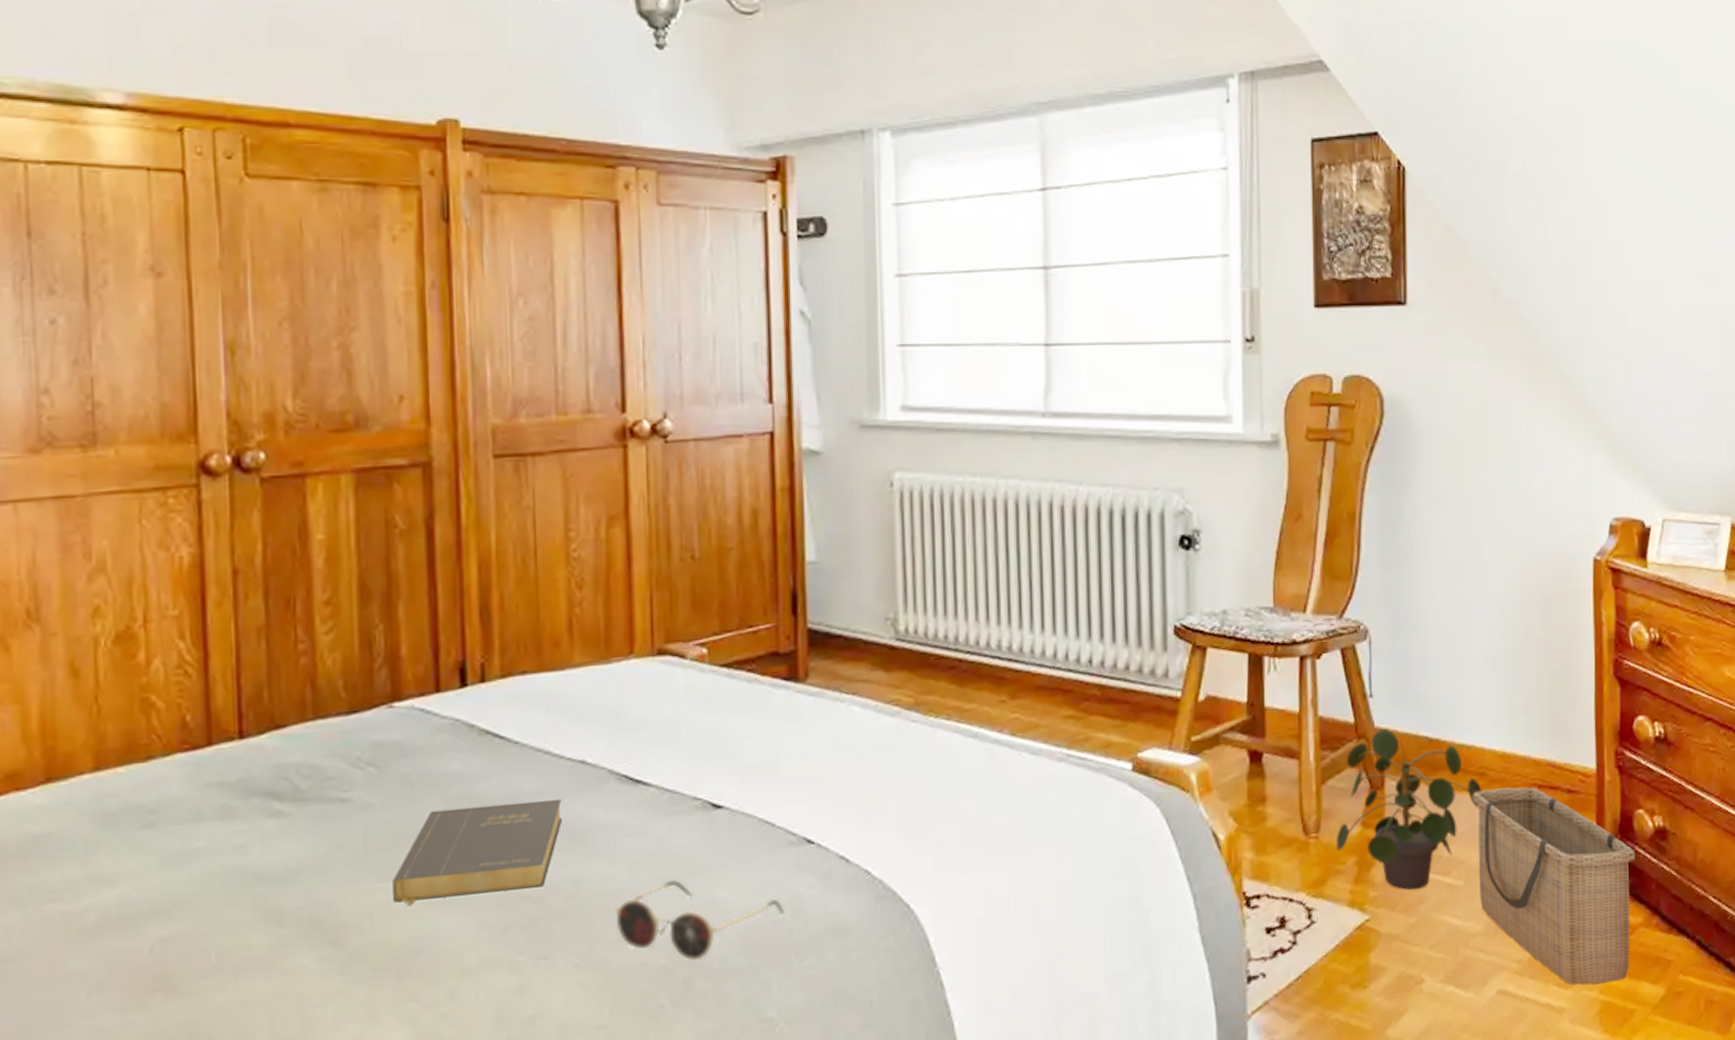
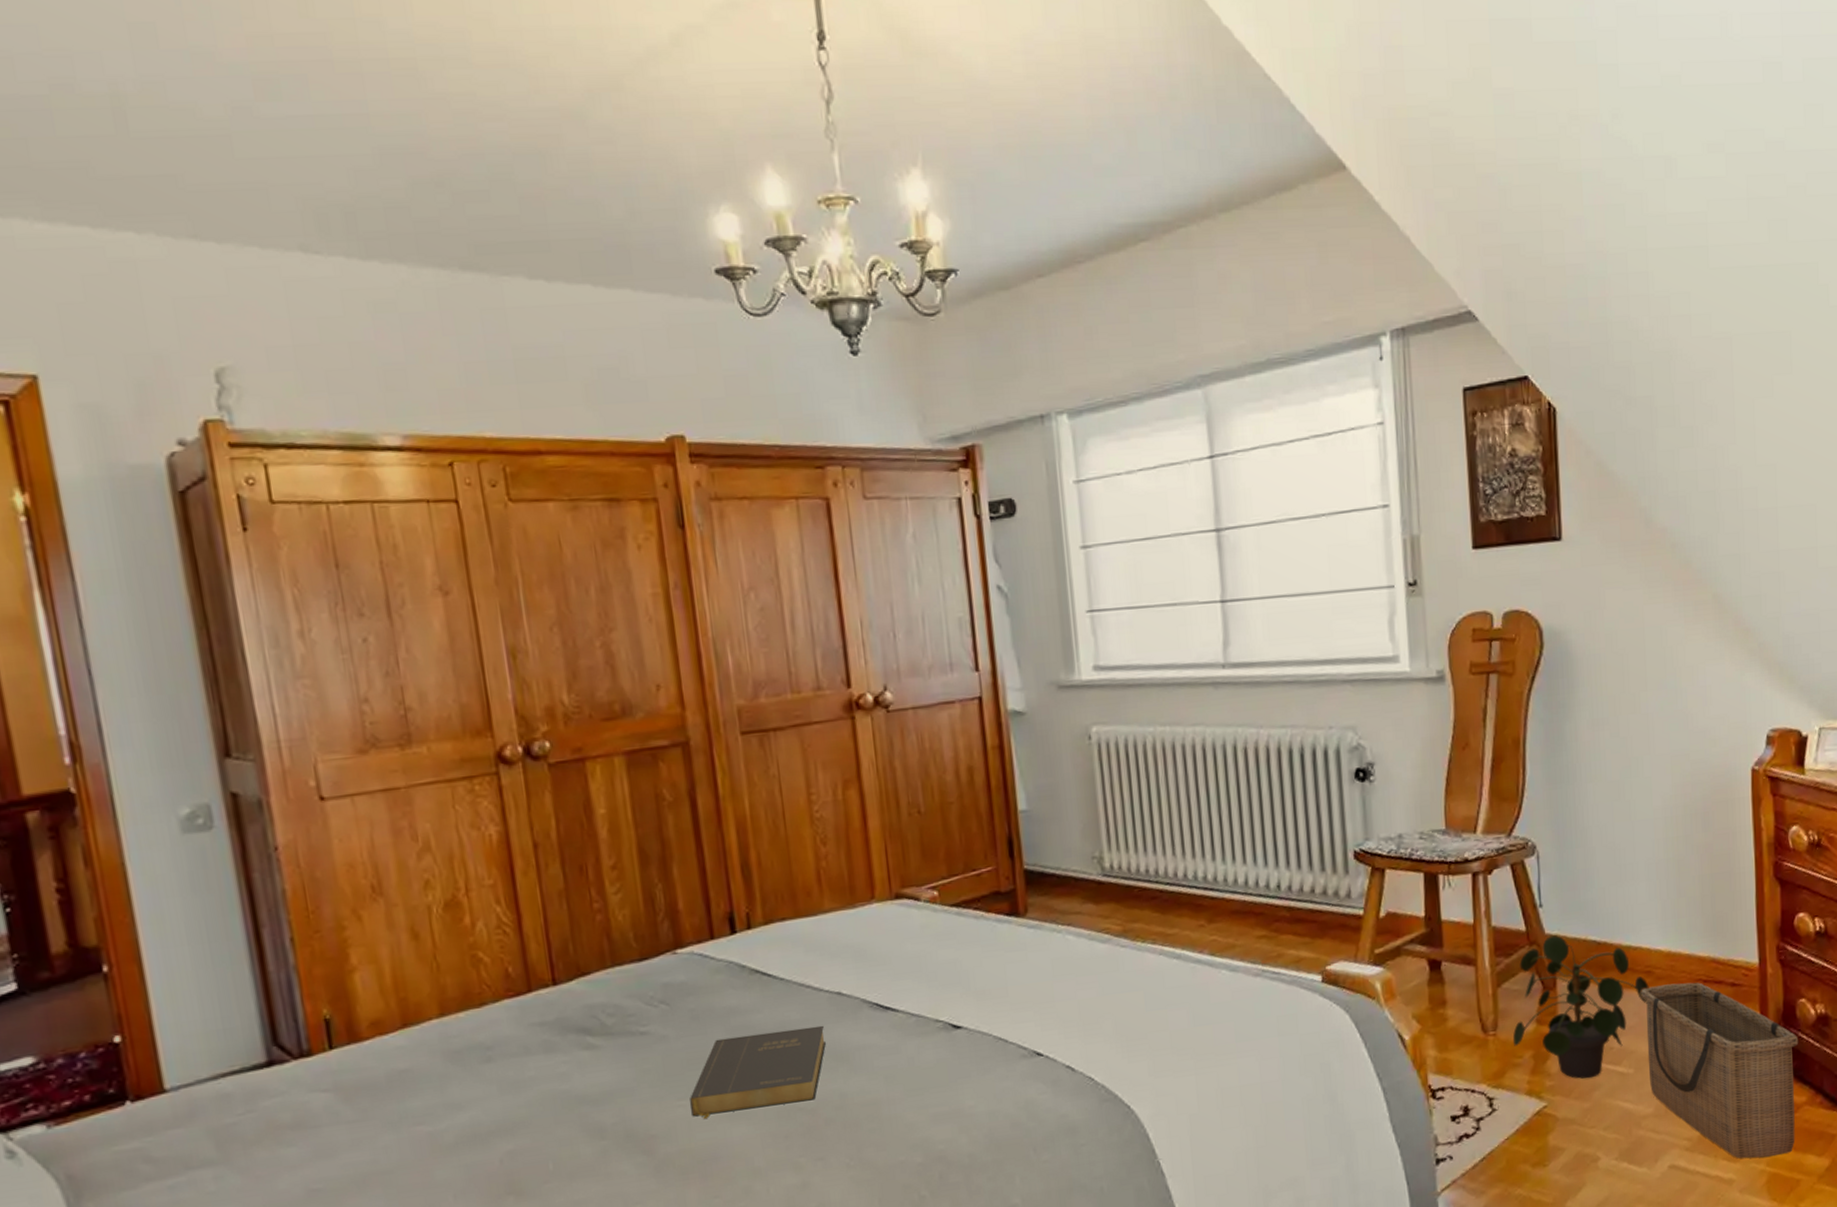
eyeglasses: present [615,880,786,961] -> none [877,1091,1022,1159]

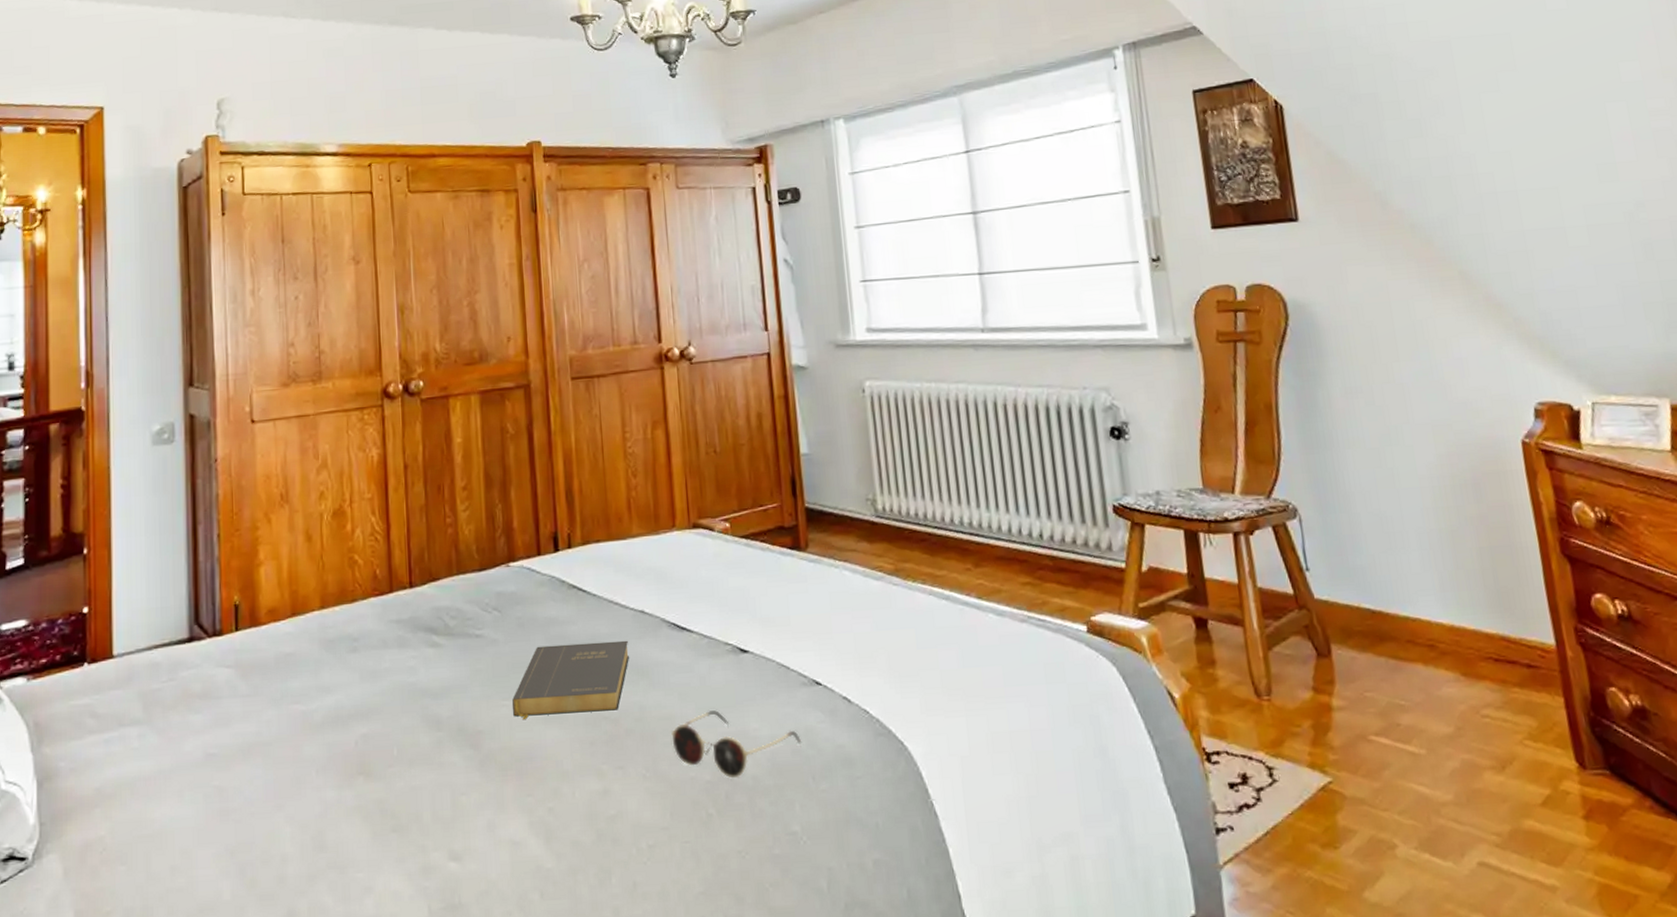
eyeglasses: none [877,1091,1022,1159] -> present [671,710,802,779]
potted plant: present [1512,935,1649,1079] -> none [1288,600,1434,755]
basket: present [1641,982,1799,1159] -> none [1425,660,1626,865]

